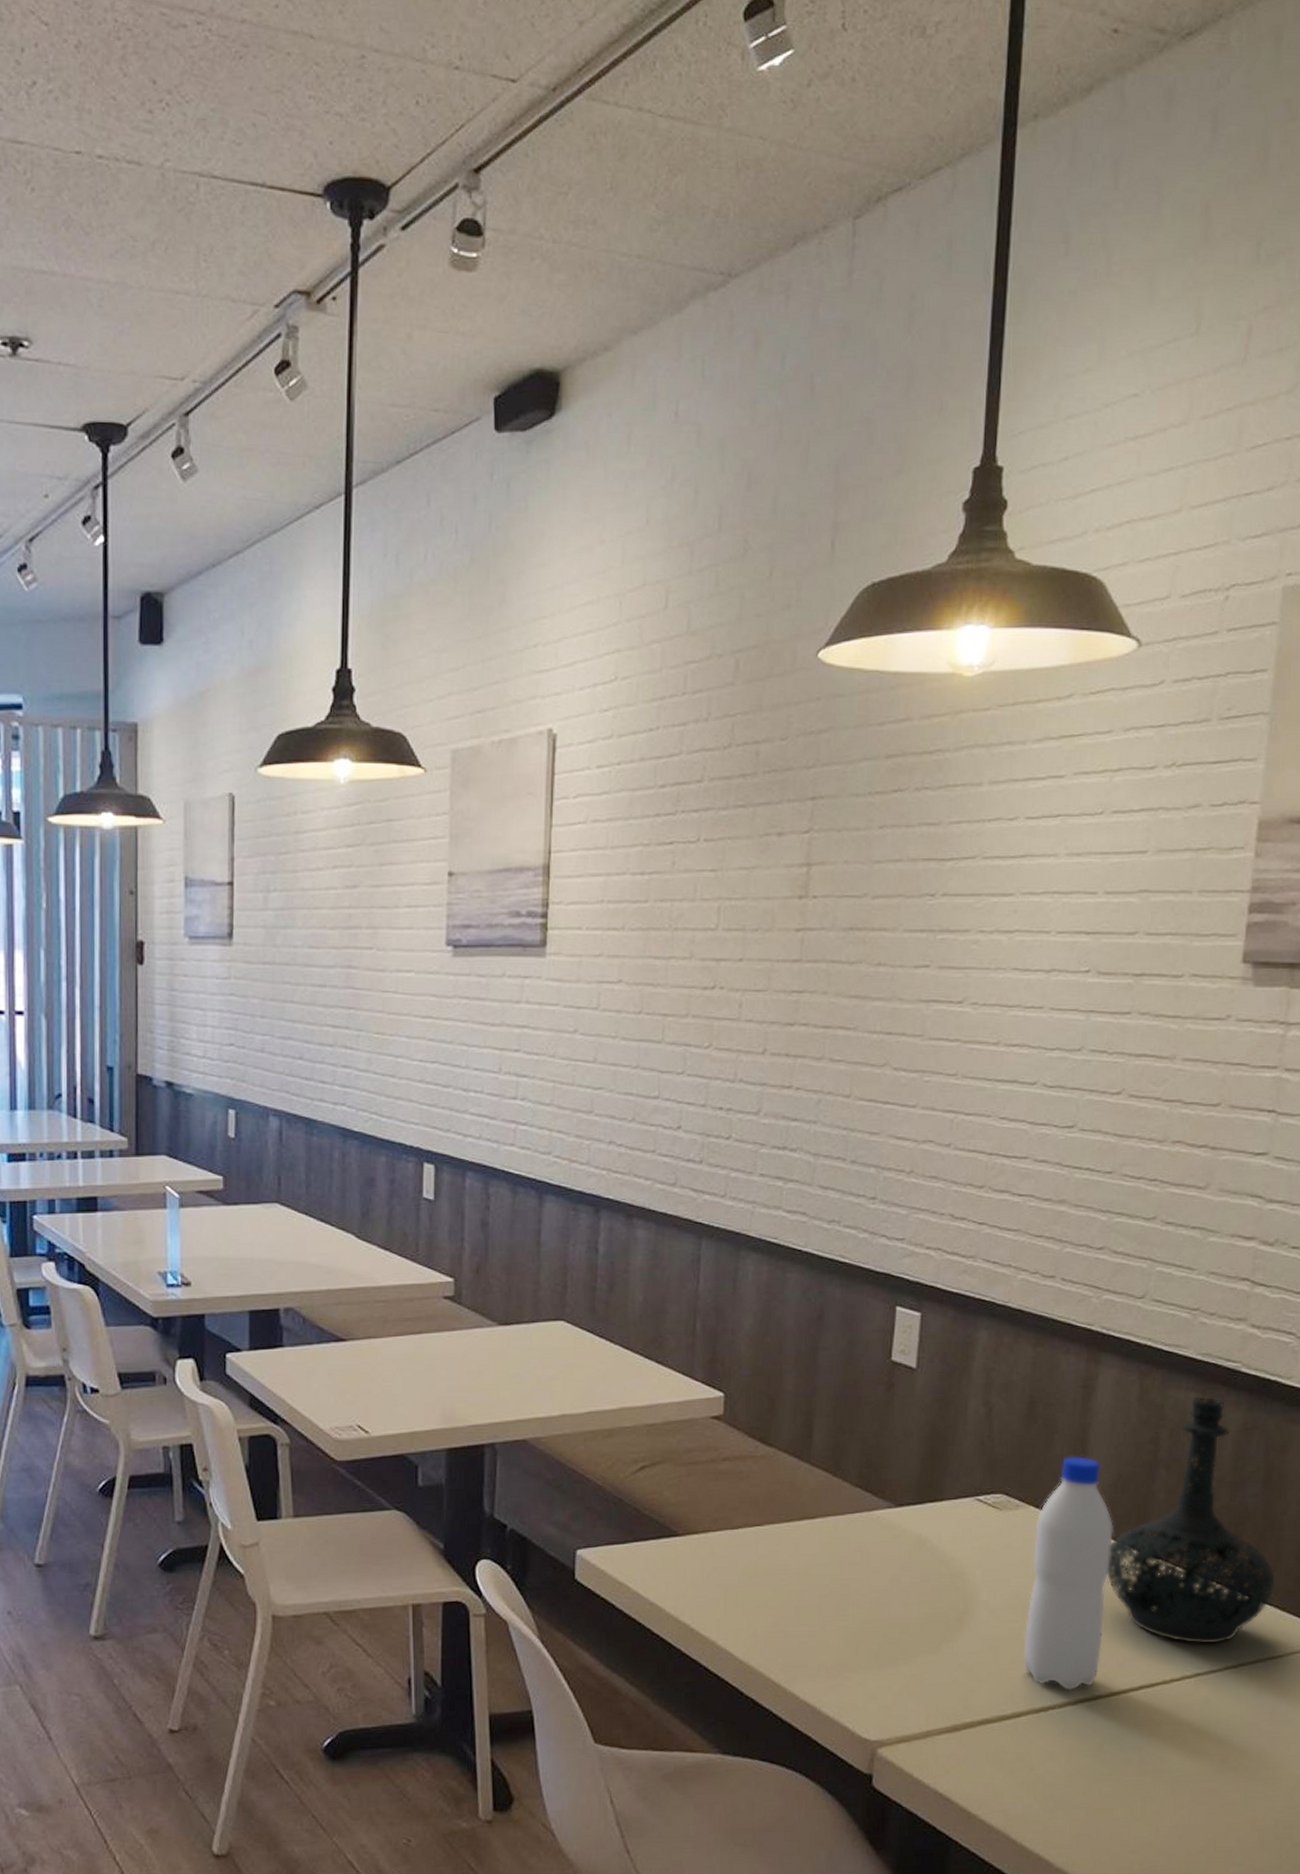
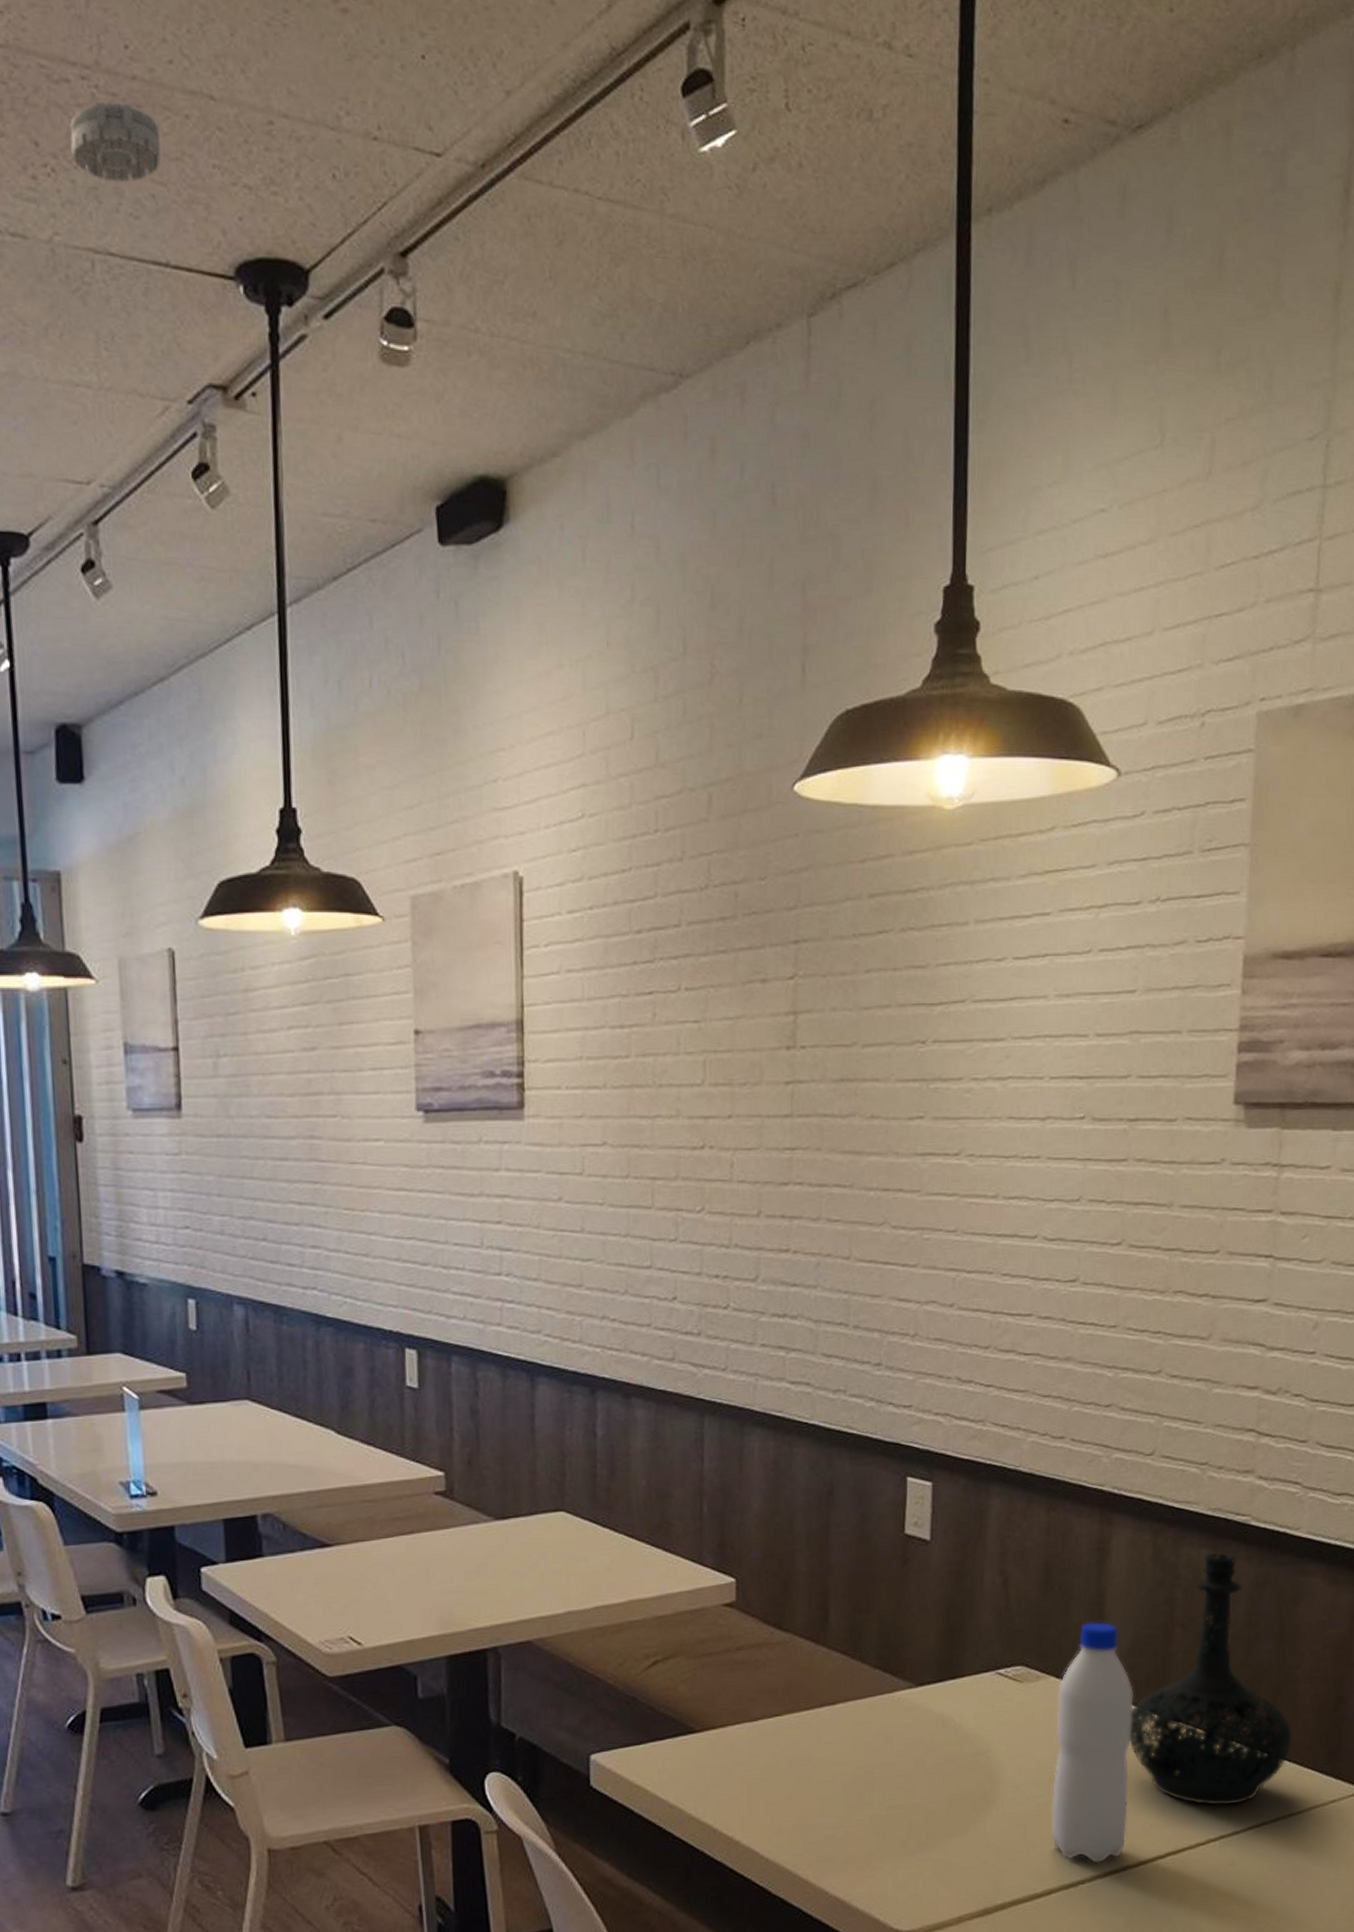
smoke detector: none [184,43,263,114] -> present [69,102,161,183]

